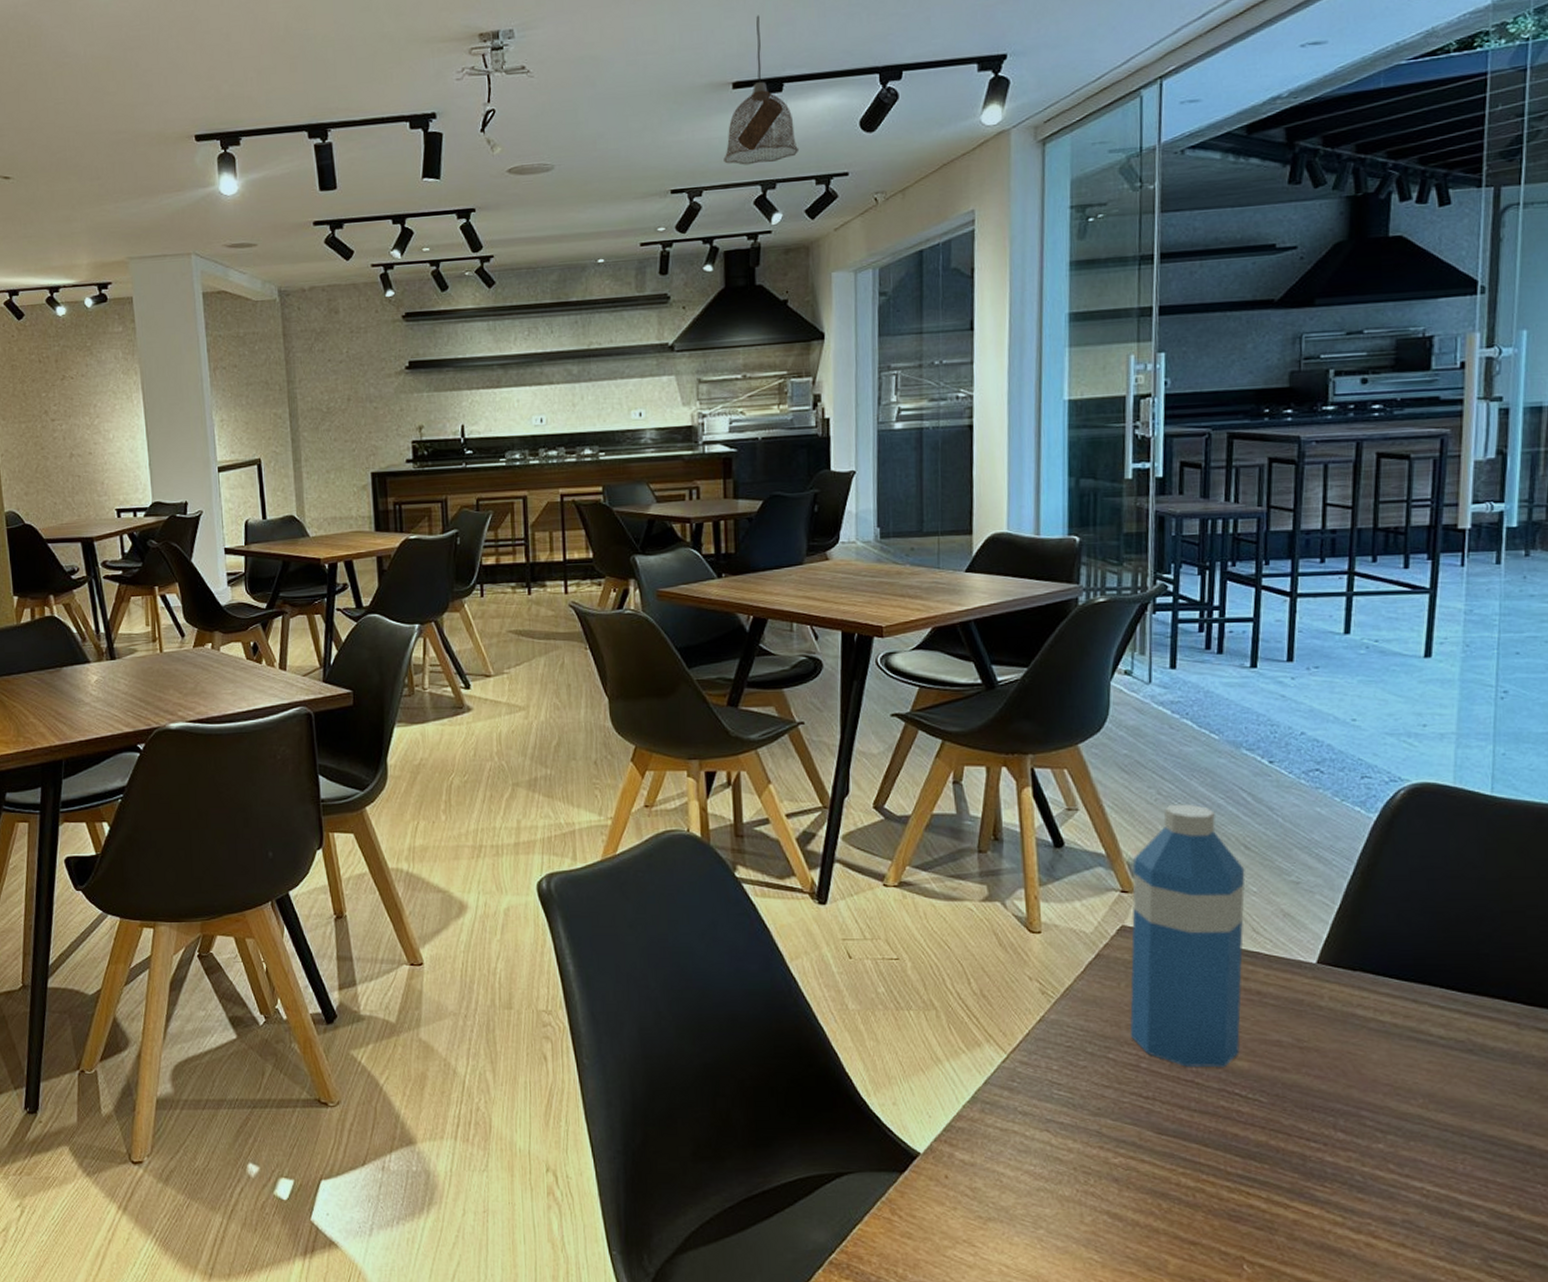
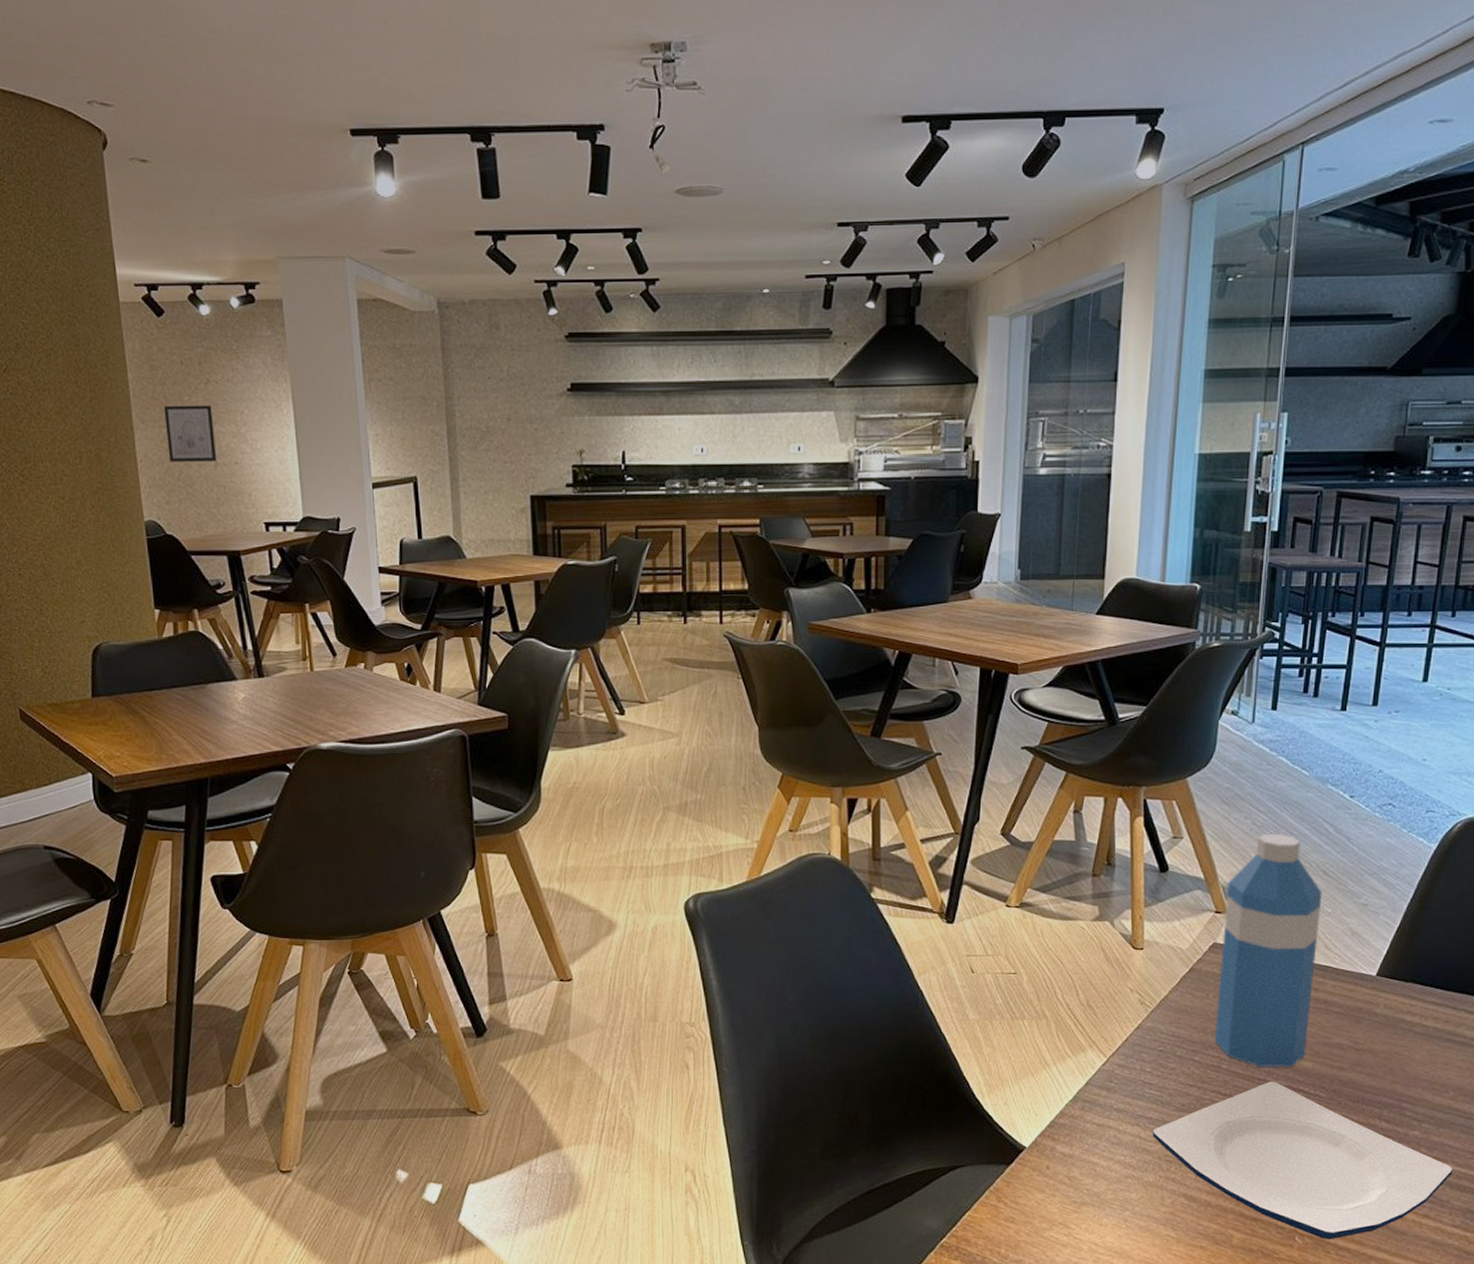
wall art: none [23,399,72,455] -> present [164,405,217,462]
pendant lamp: present [724,15,800,165] -> none [890,48,964,202]
plate: none [1064,1084,1430,1270] -> present [1152,1082,1453,1240]

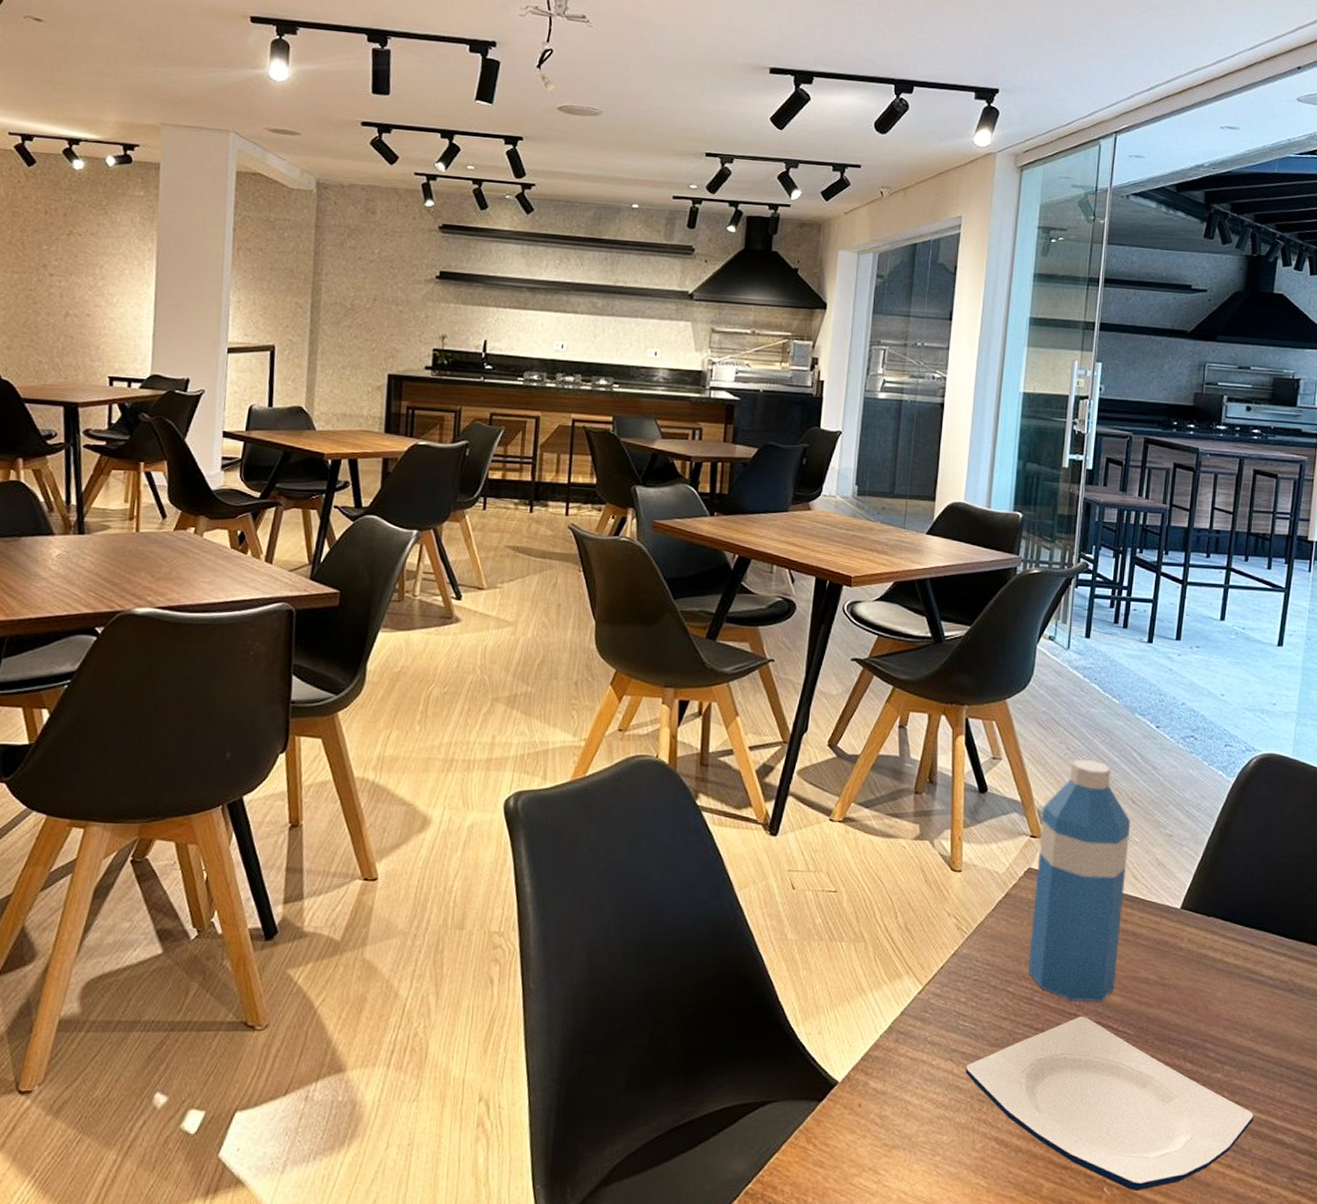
wall art: present [164,405,217,462] -> none [17,252,71,312]

